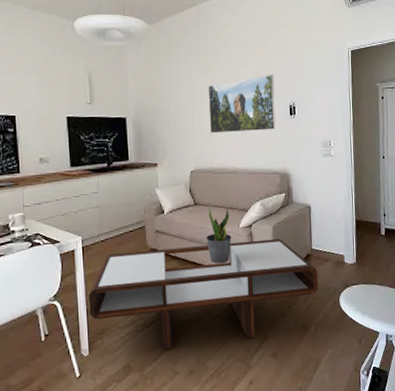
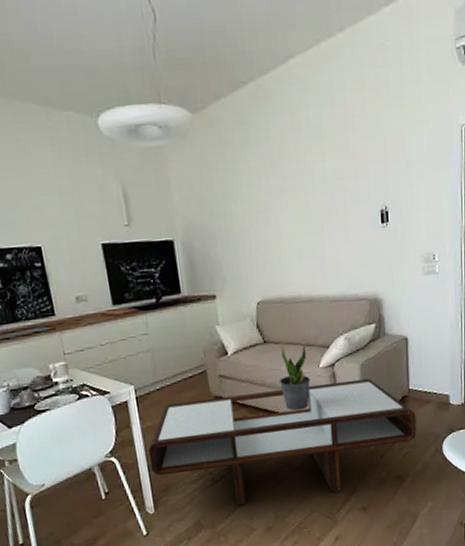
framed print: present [208,74,276,134] -> none [273,169,363,254]

